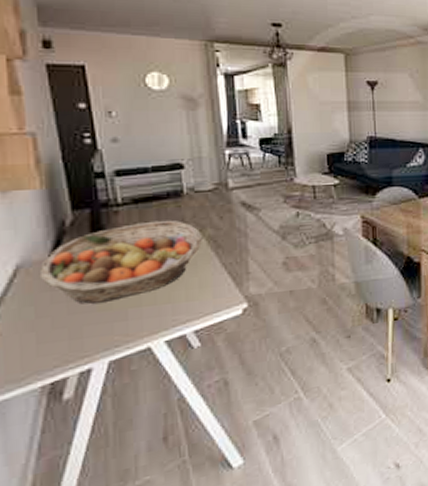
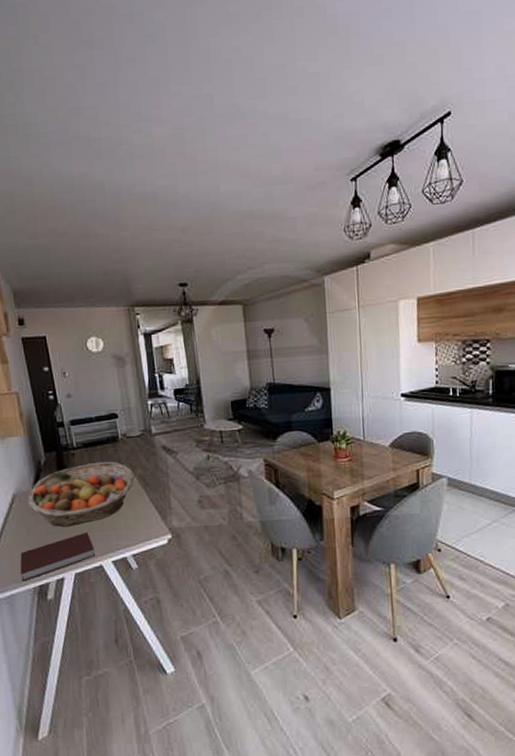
notebook: none [20,308,140,381] -> present [20,532,95,582]

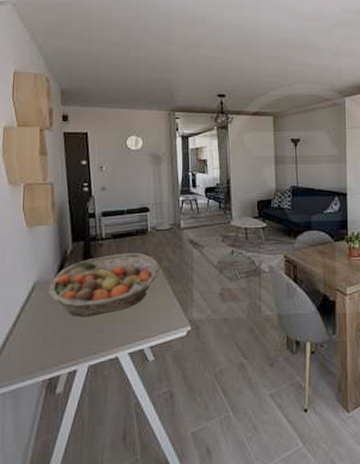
notebook: present [20,532,95,582] -> none [30,323,112,374]

